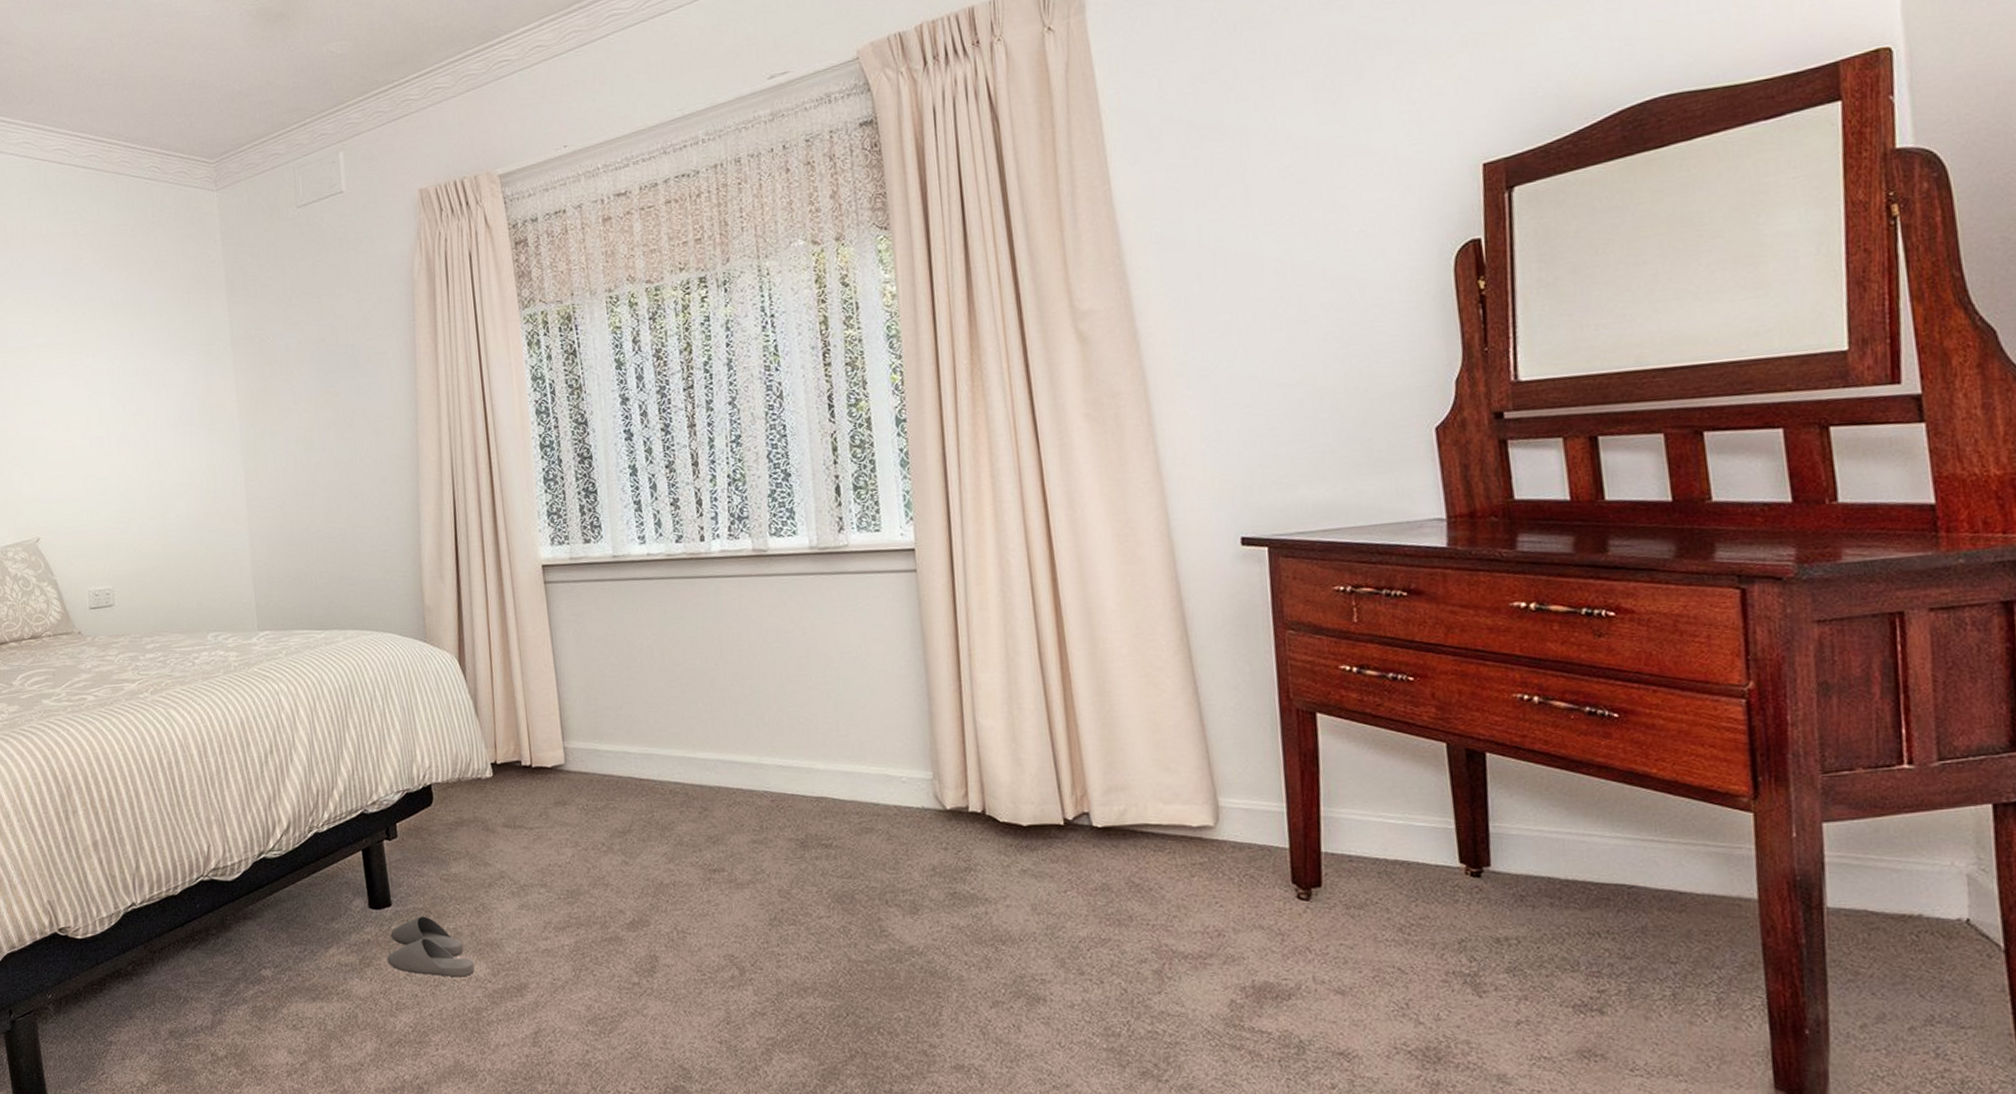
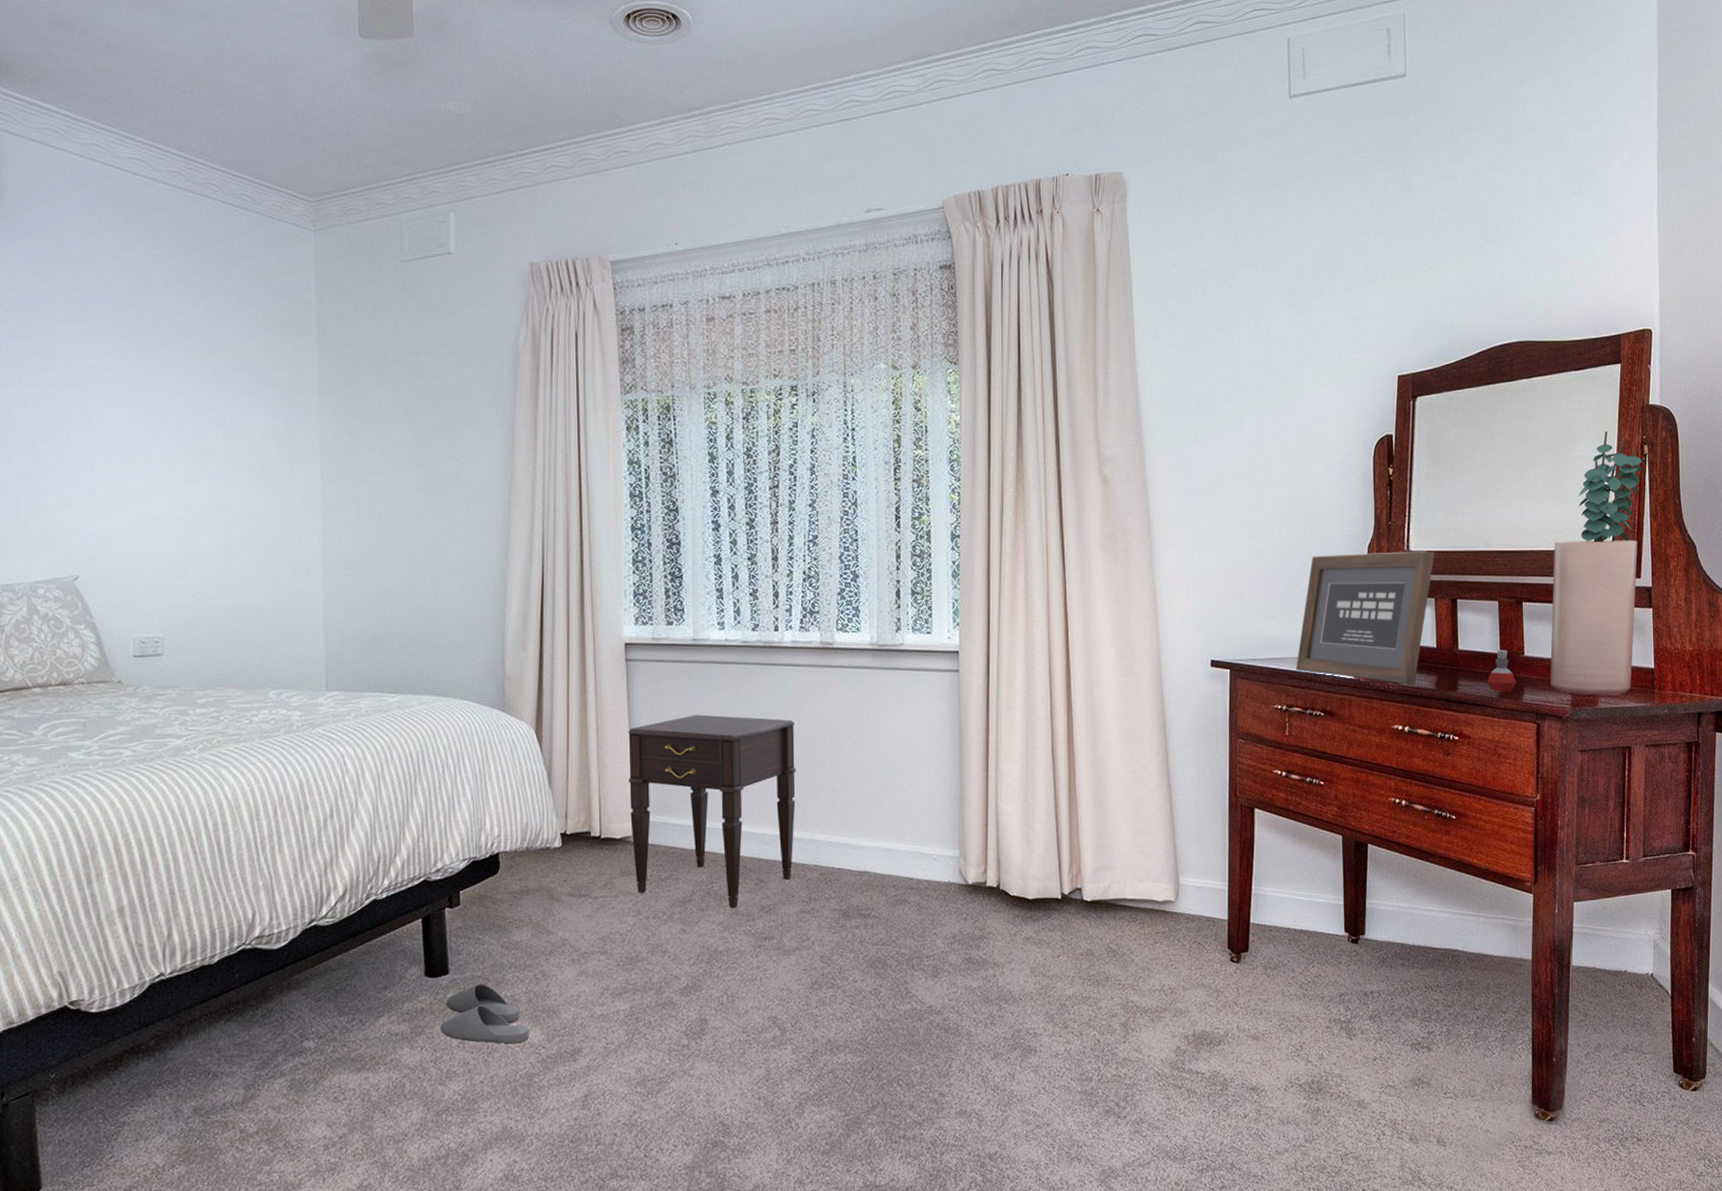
nightstand: none [552,634,739,839] -> present [628,714,796,909]
picture frame: none [1360,378,1558,551] -> present [1295,551,1434,686]
perfume bottle: none [1654,495,1703,551] -> present [1487,650,1517,692]
vase: none [1748,193,1897,547] -> present [1550,431,1642,696]

